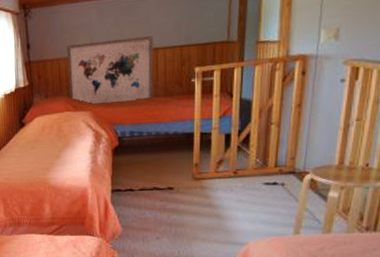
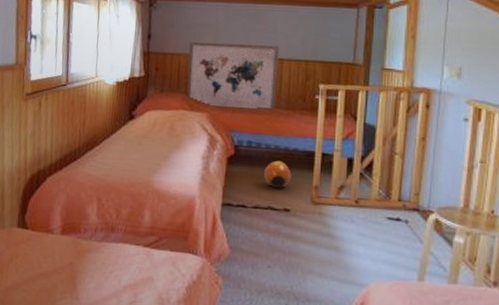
ball: none [148,145,173,170] -> present [264,160,291,188]

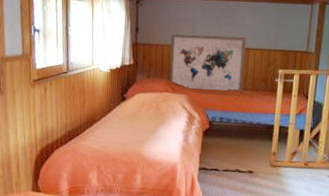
ball: present [264,160,291,188] -> none [233,132,255,154]

